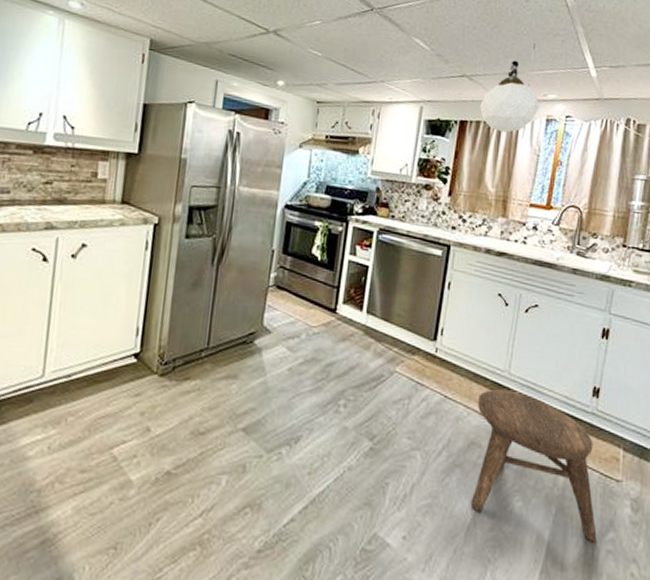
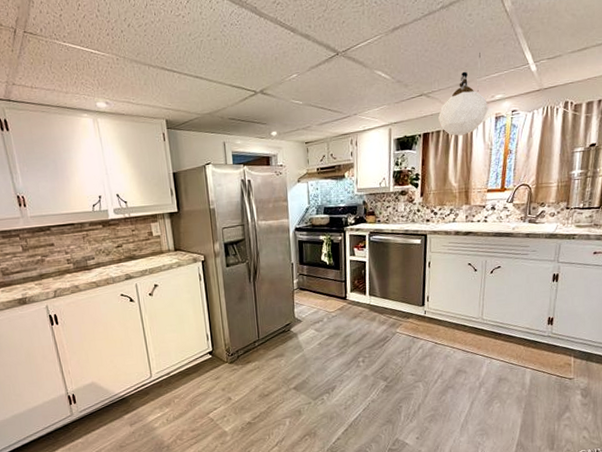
stool: present [470,389,597,543] -> none [461,330,557,421]

